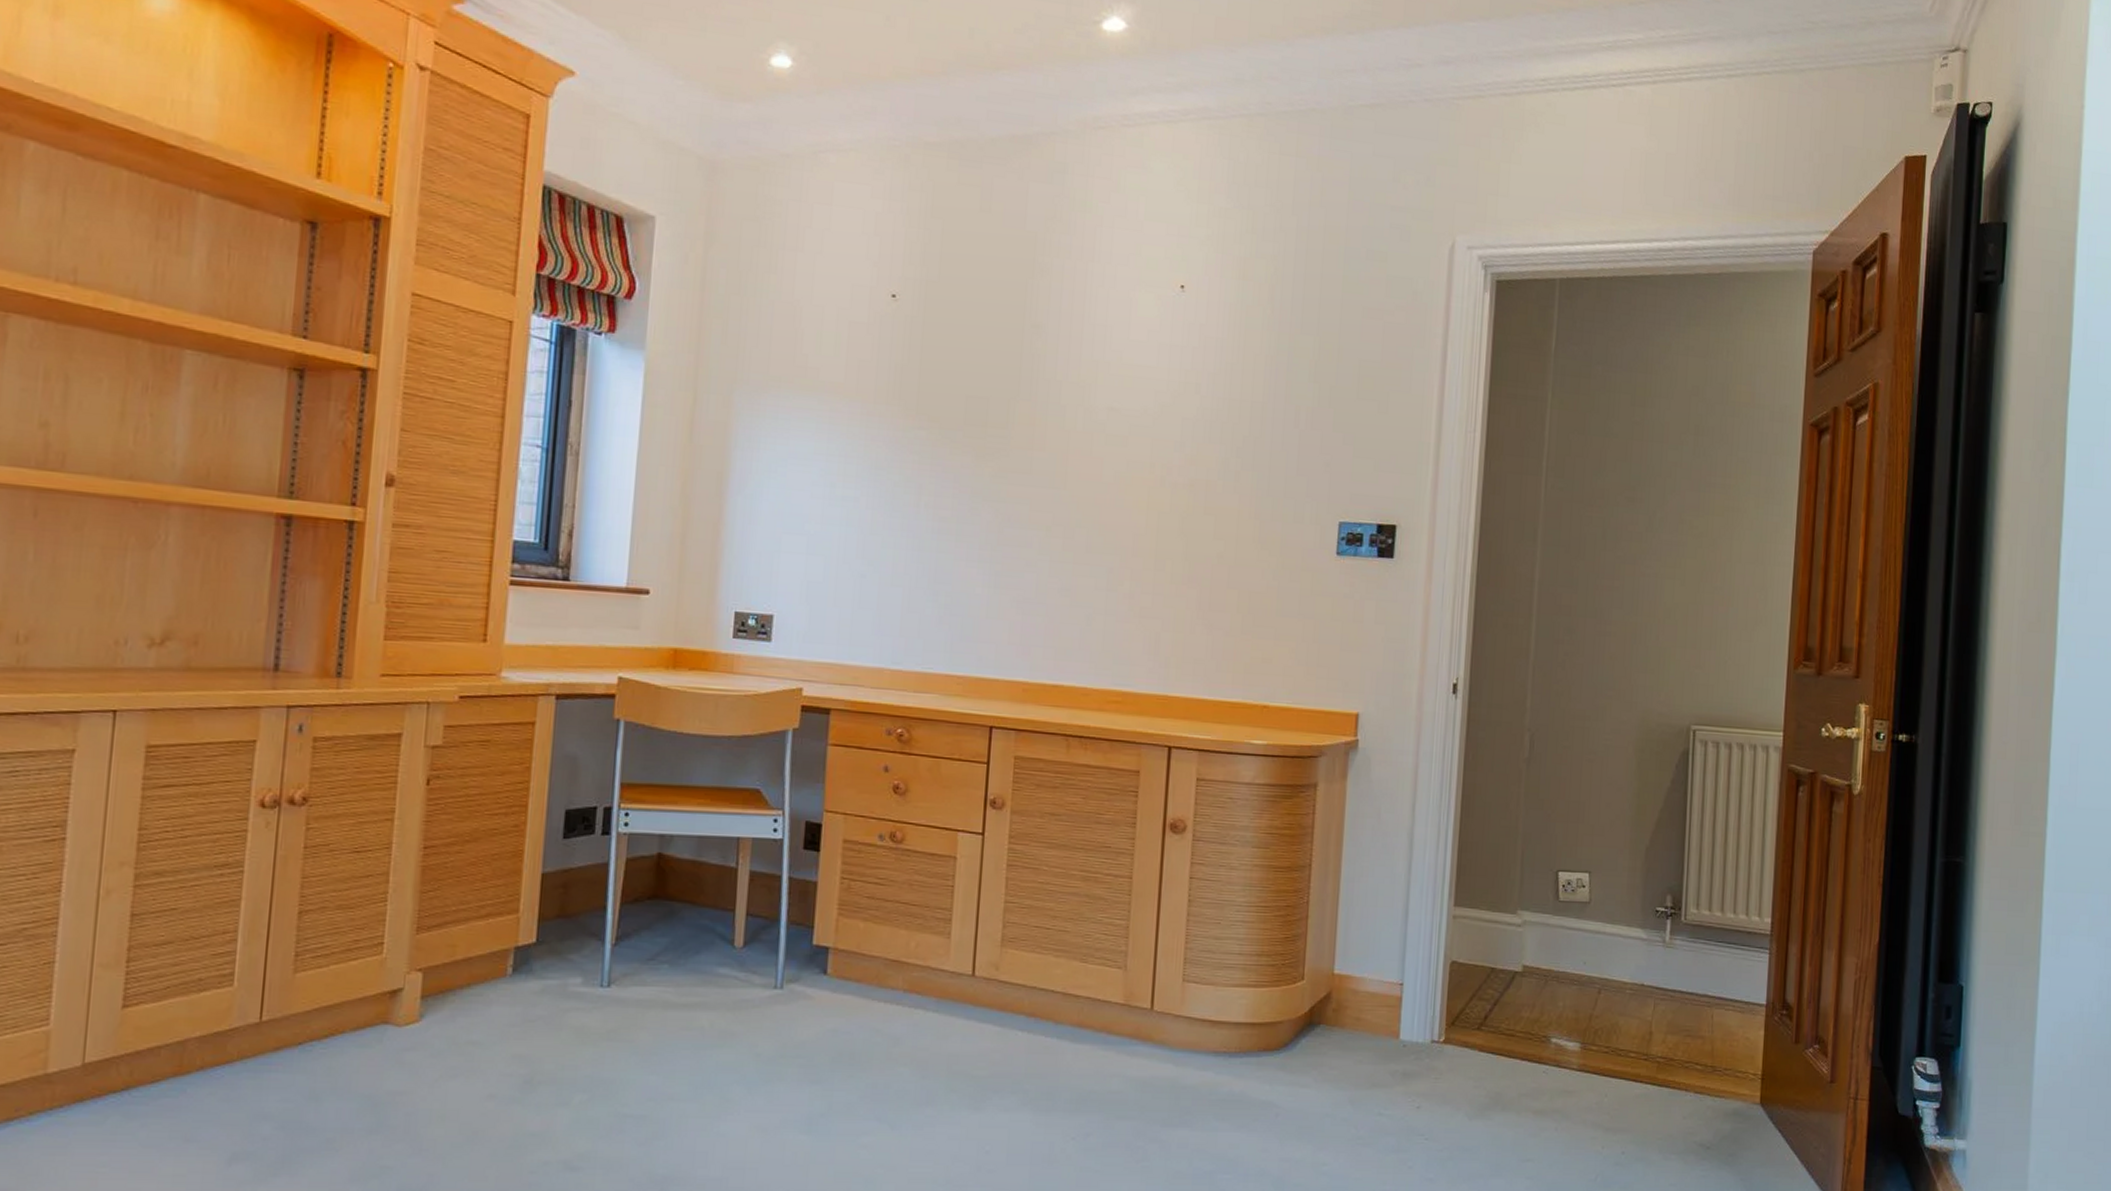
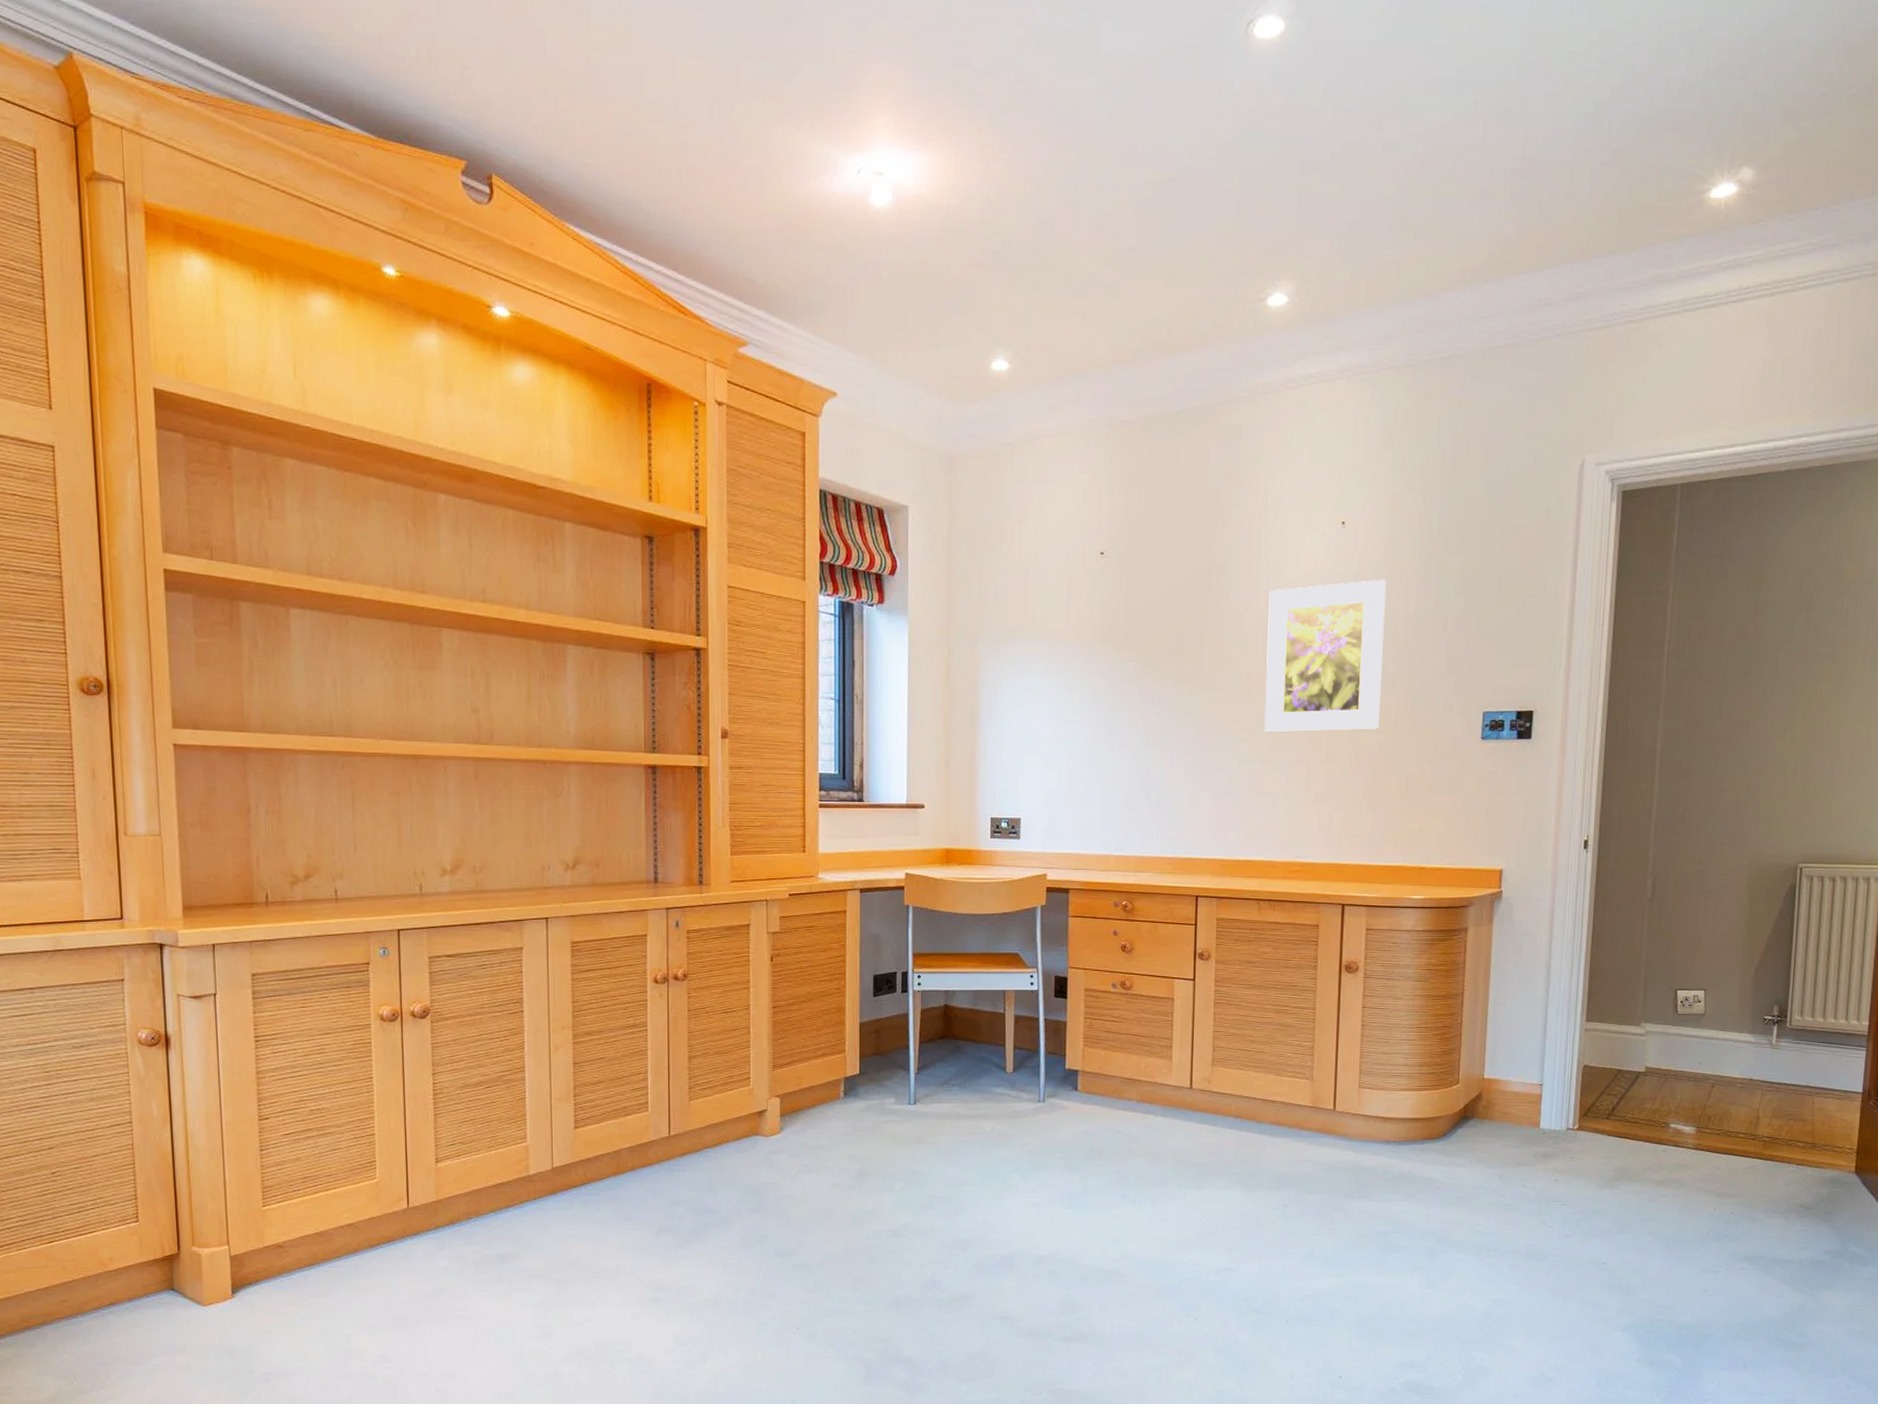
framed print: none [1081,356,1231,536] -> present [1264,579,1387,733]

